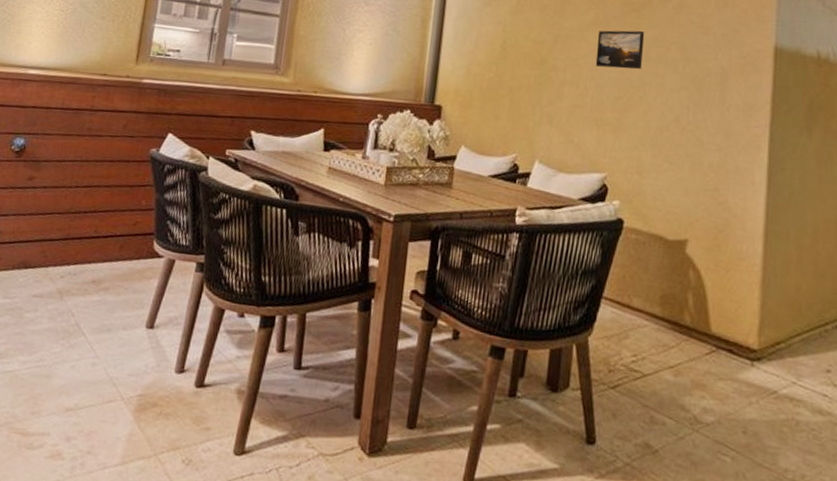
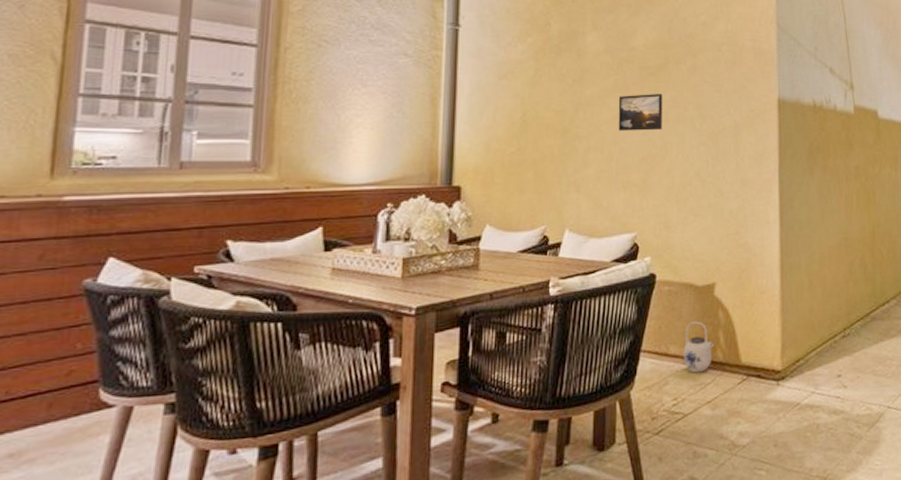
teapot: none [646,276,681,334] -> present [683,321,714,373]

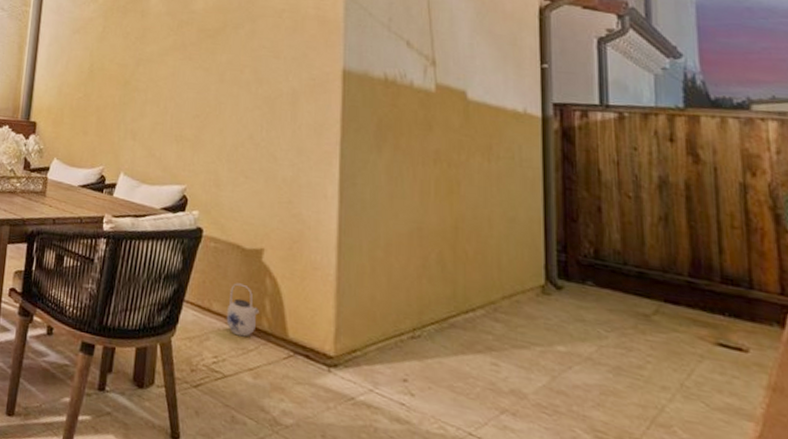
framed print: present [618,93,663,131] -> none [174,54,220,90]

